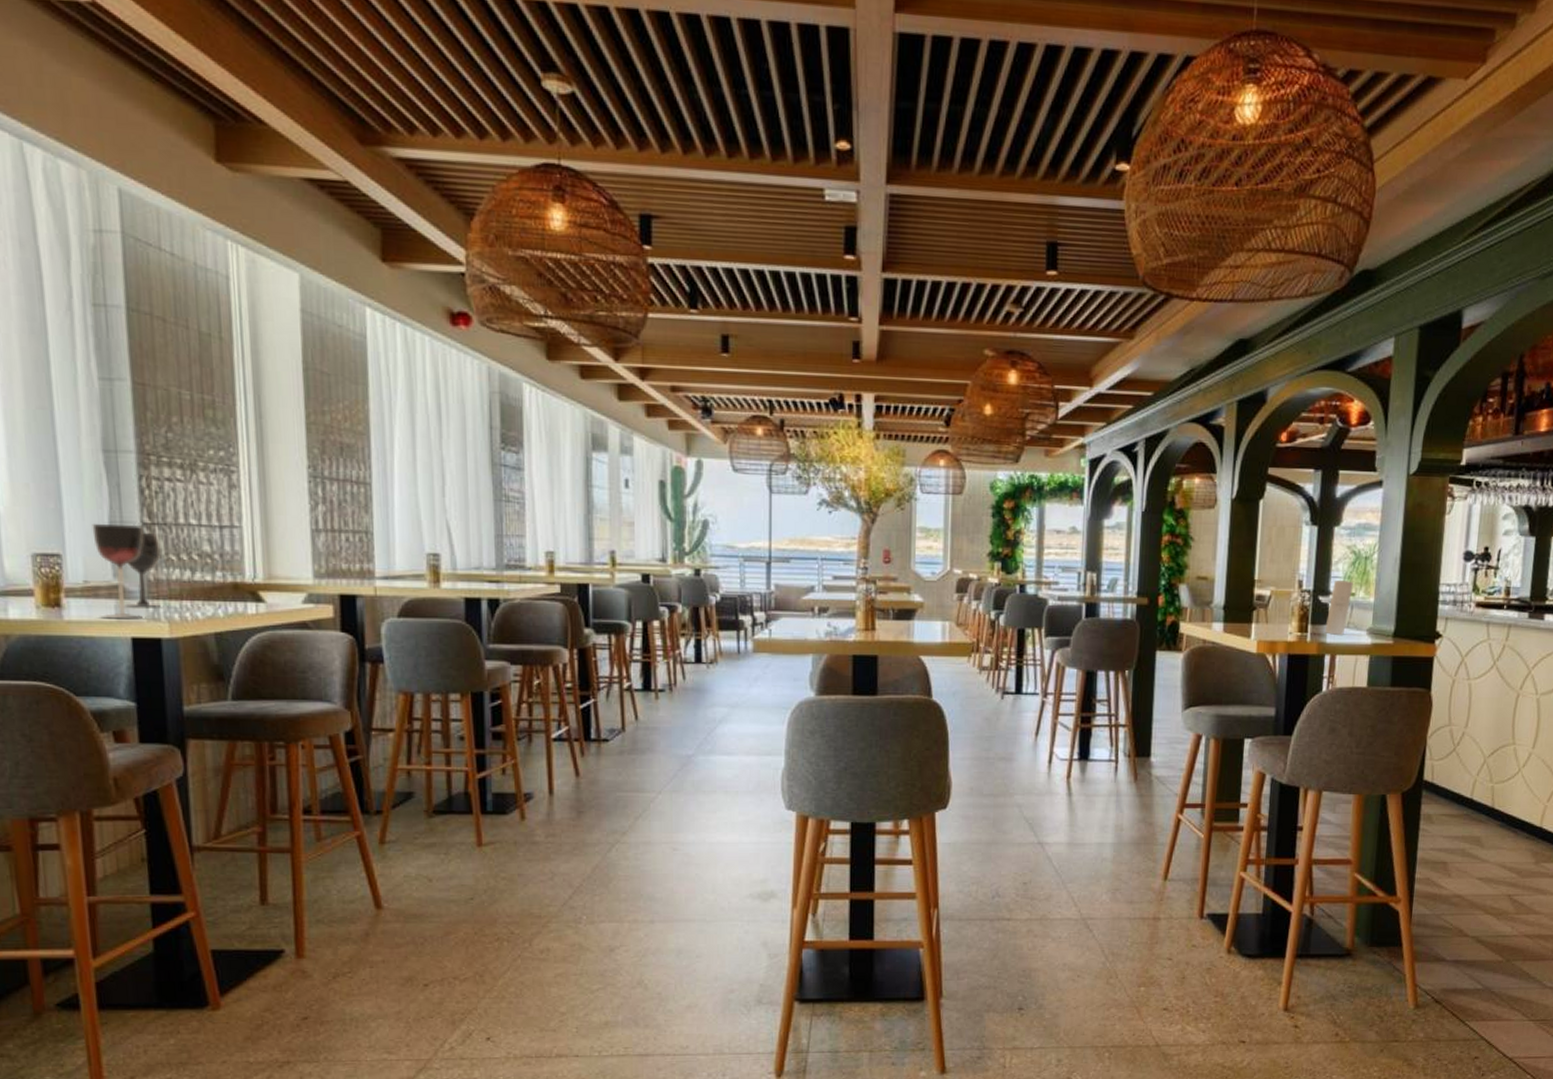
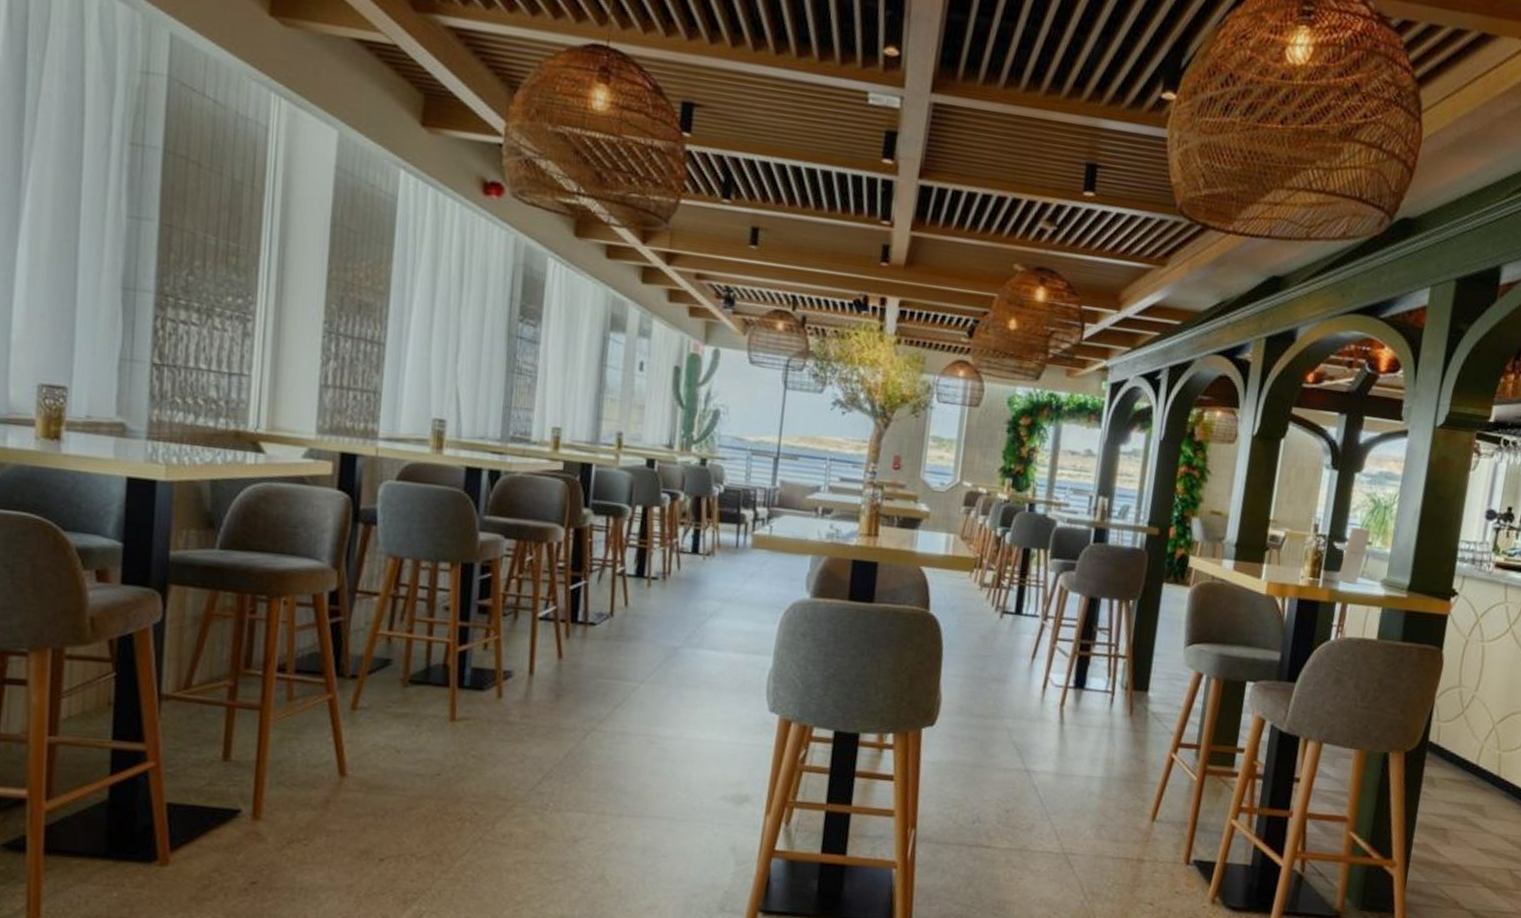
wineglass: present [92,523,144,620] -> none [100,359,152,459]
wine glass: present [126,533,161,608] -> none [125,373,167,449]

